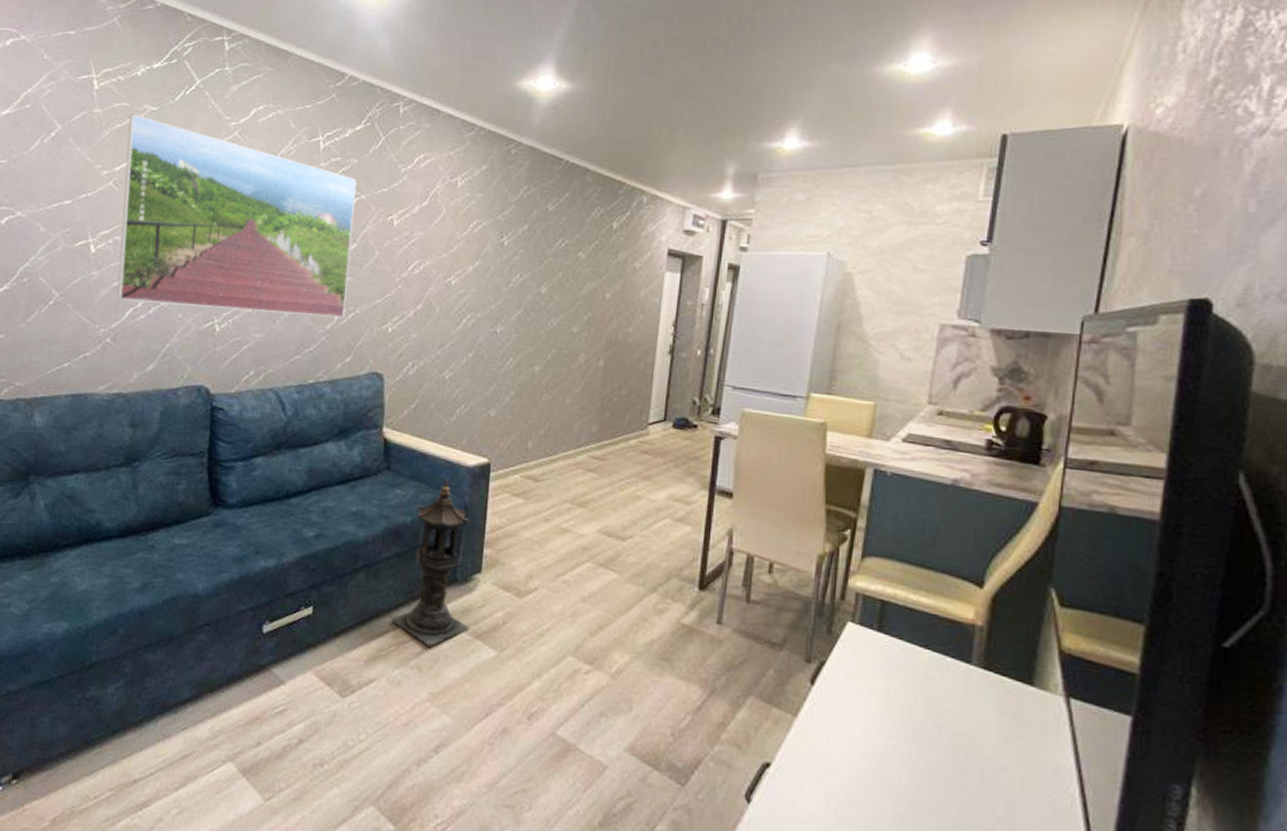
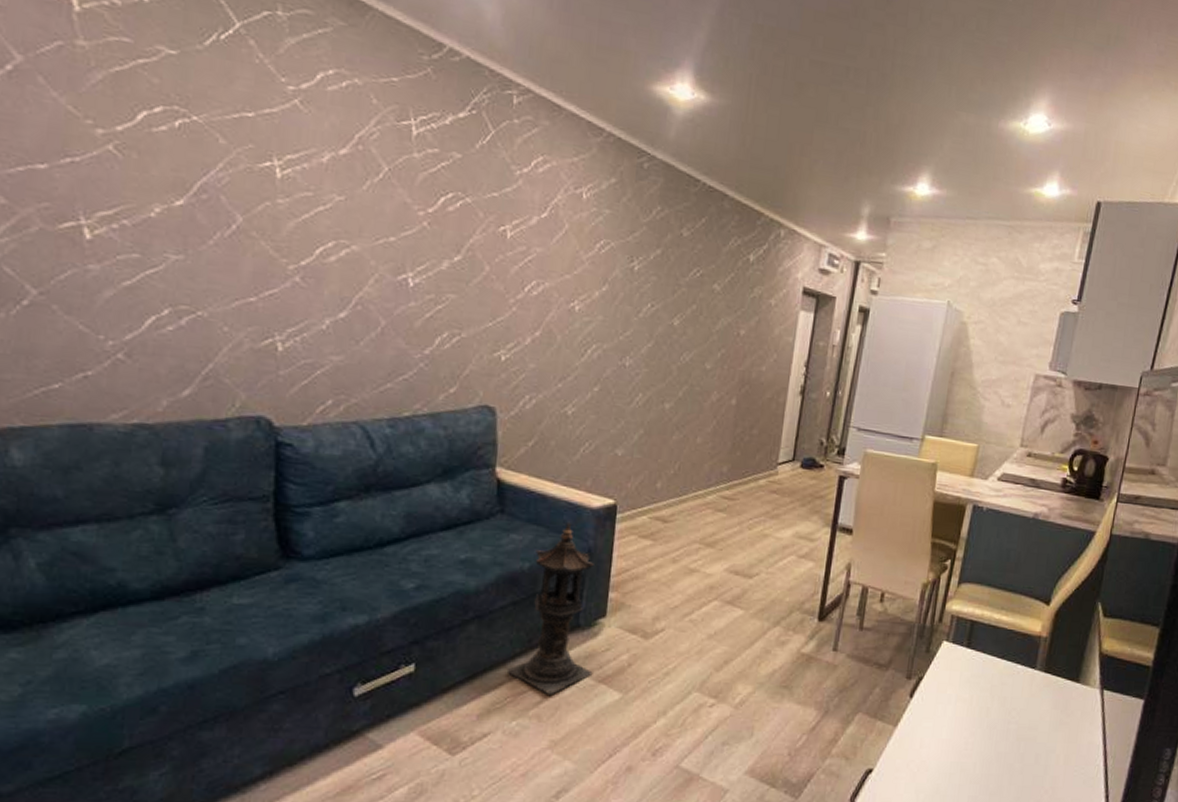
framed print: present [117,113,357,319] -> none [130,54,460,343]

